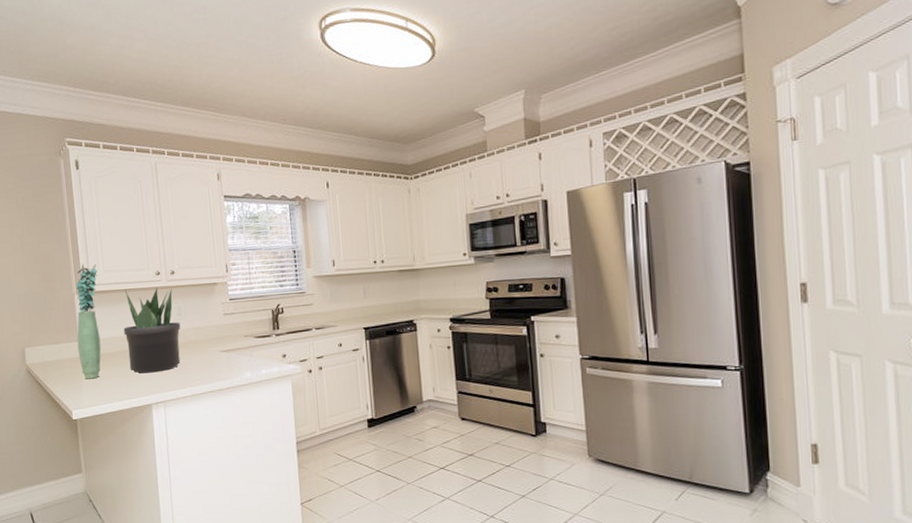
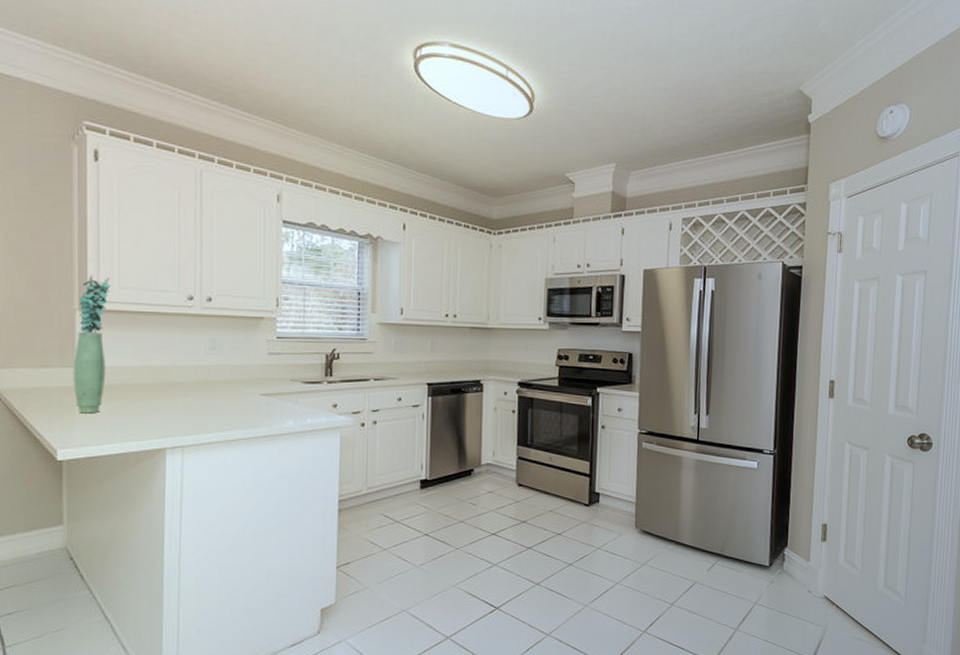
planter: present [123,287,181,374] -> none [138,311,213,412]

